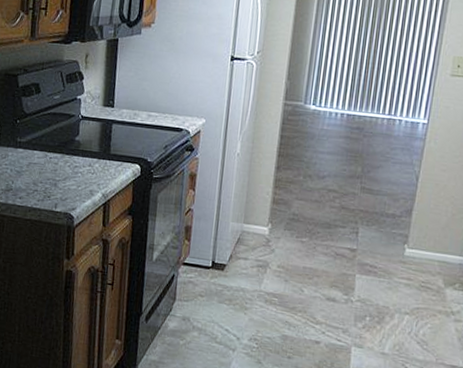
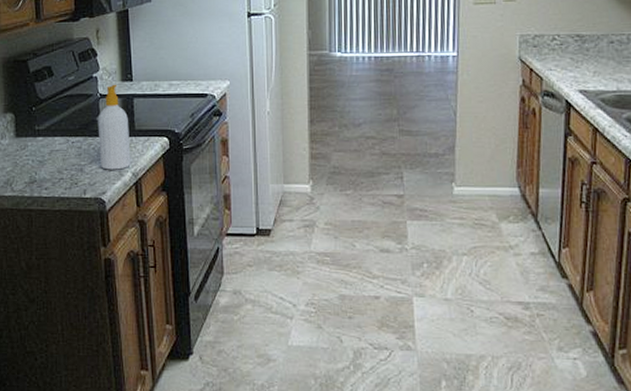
soap bottle: none [73,108,105,190] -> present [98,84,131,170]

